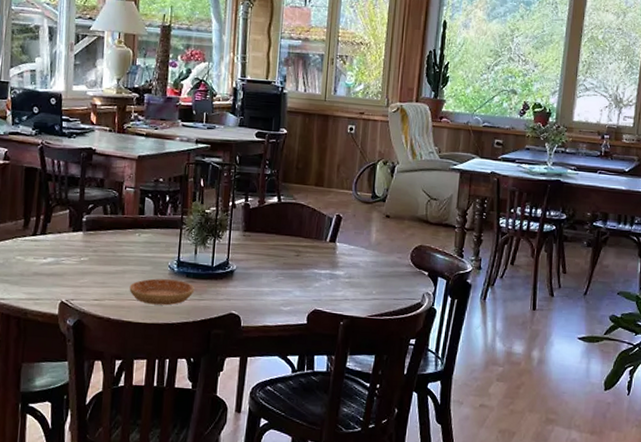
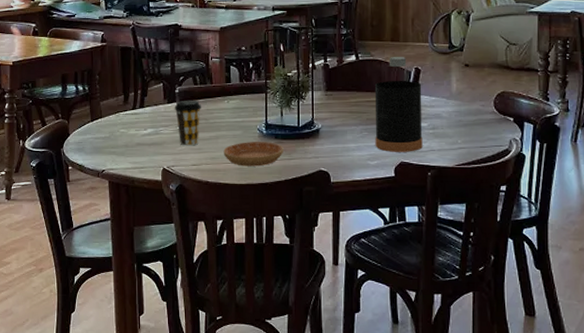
coffee cup: none [79,229,111,279] -> present [174,100,202,146]
bottle: none [290,202,342,300] -> present [374,57,423,152]

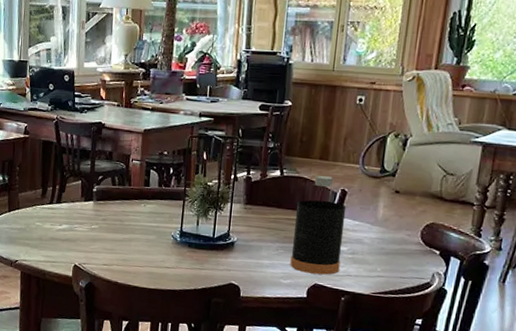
coffee cup: present [174,100,202,146] -> none [90,199,119,246]
saucer: present [223,142,284,167] -> none [135,247,196,273]

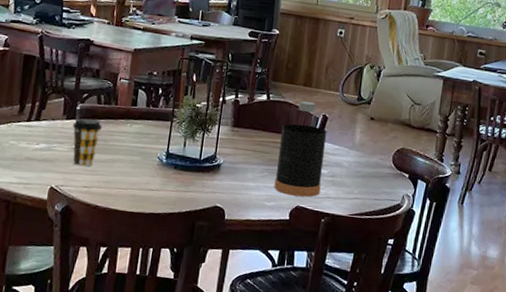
coffee cup: none [90,199,119,246] -> present [72,118,103,167]

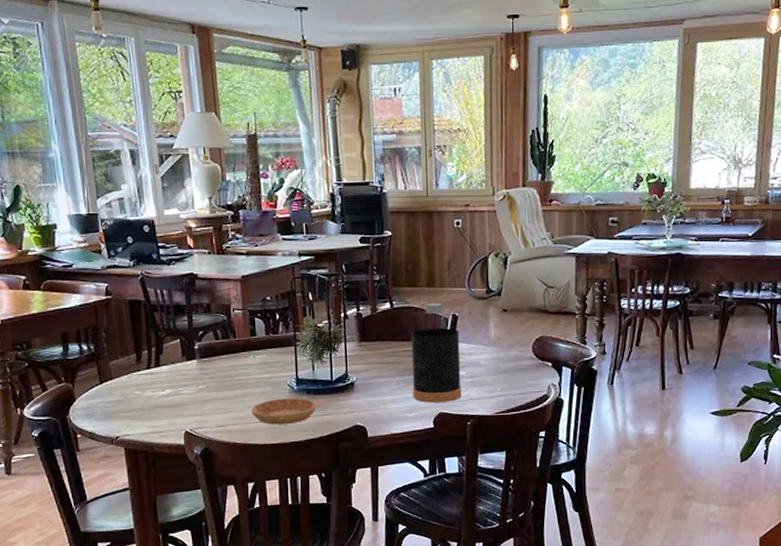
coffee cup: present [72,118,103,167] -> none [194,356,226,406]
saucer: none [118,168,182,196] -> present [251,398,317,425]

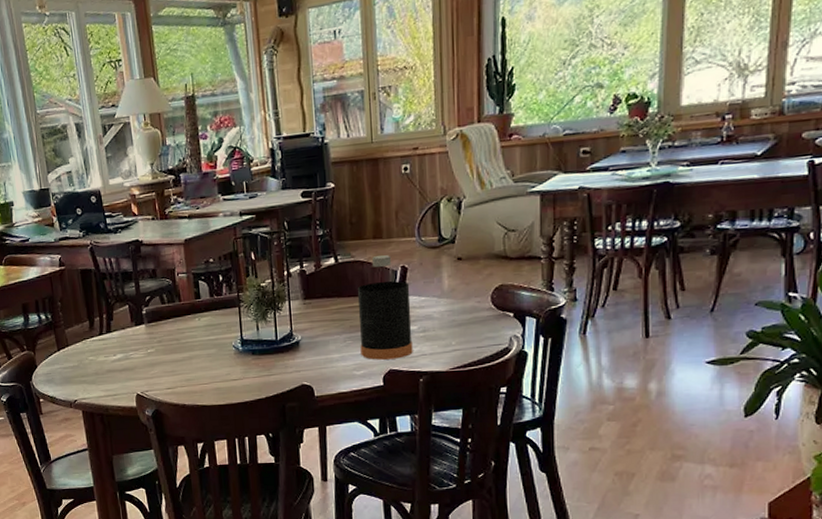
saucer: present [251,398,317,425] -> none [198,358,262,386]

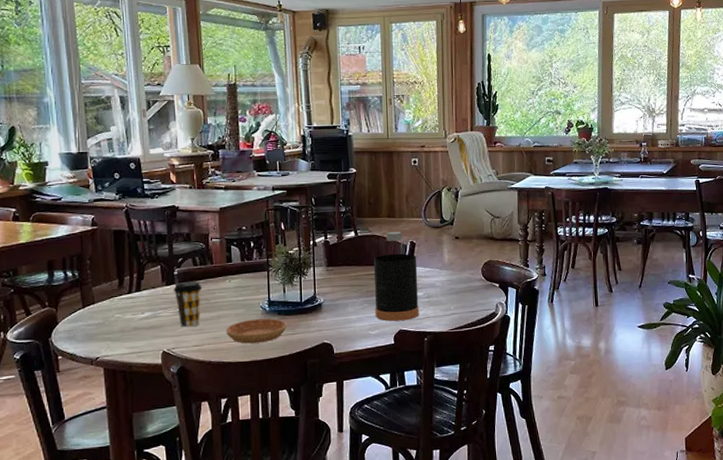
coffee cup: none [142,320,172,370] -> present [173,281,203,328]
saucer: none [198,358,262,386] -> present [226,318,287,344]

